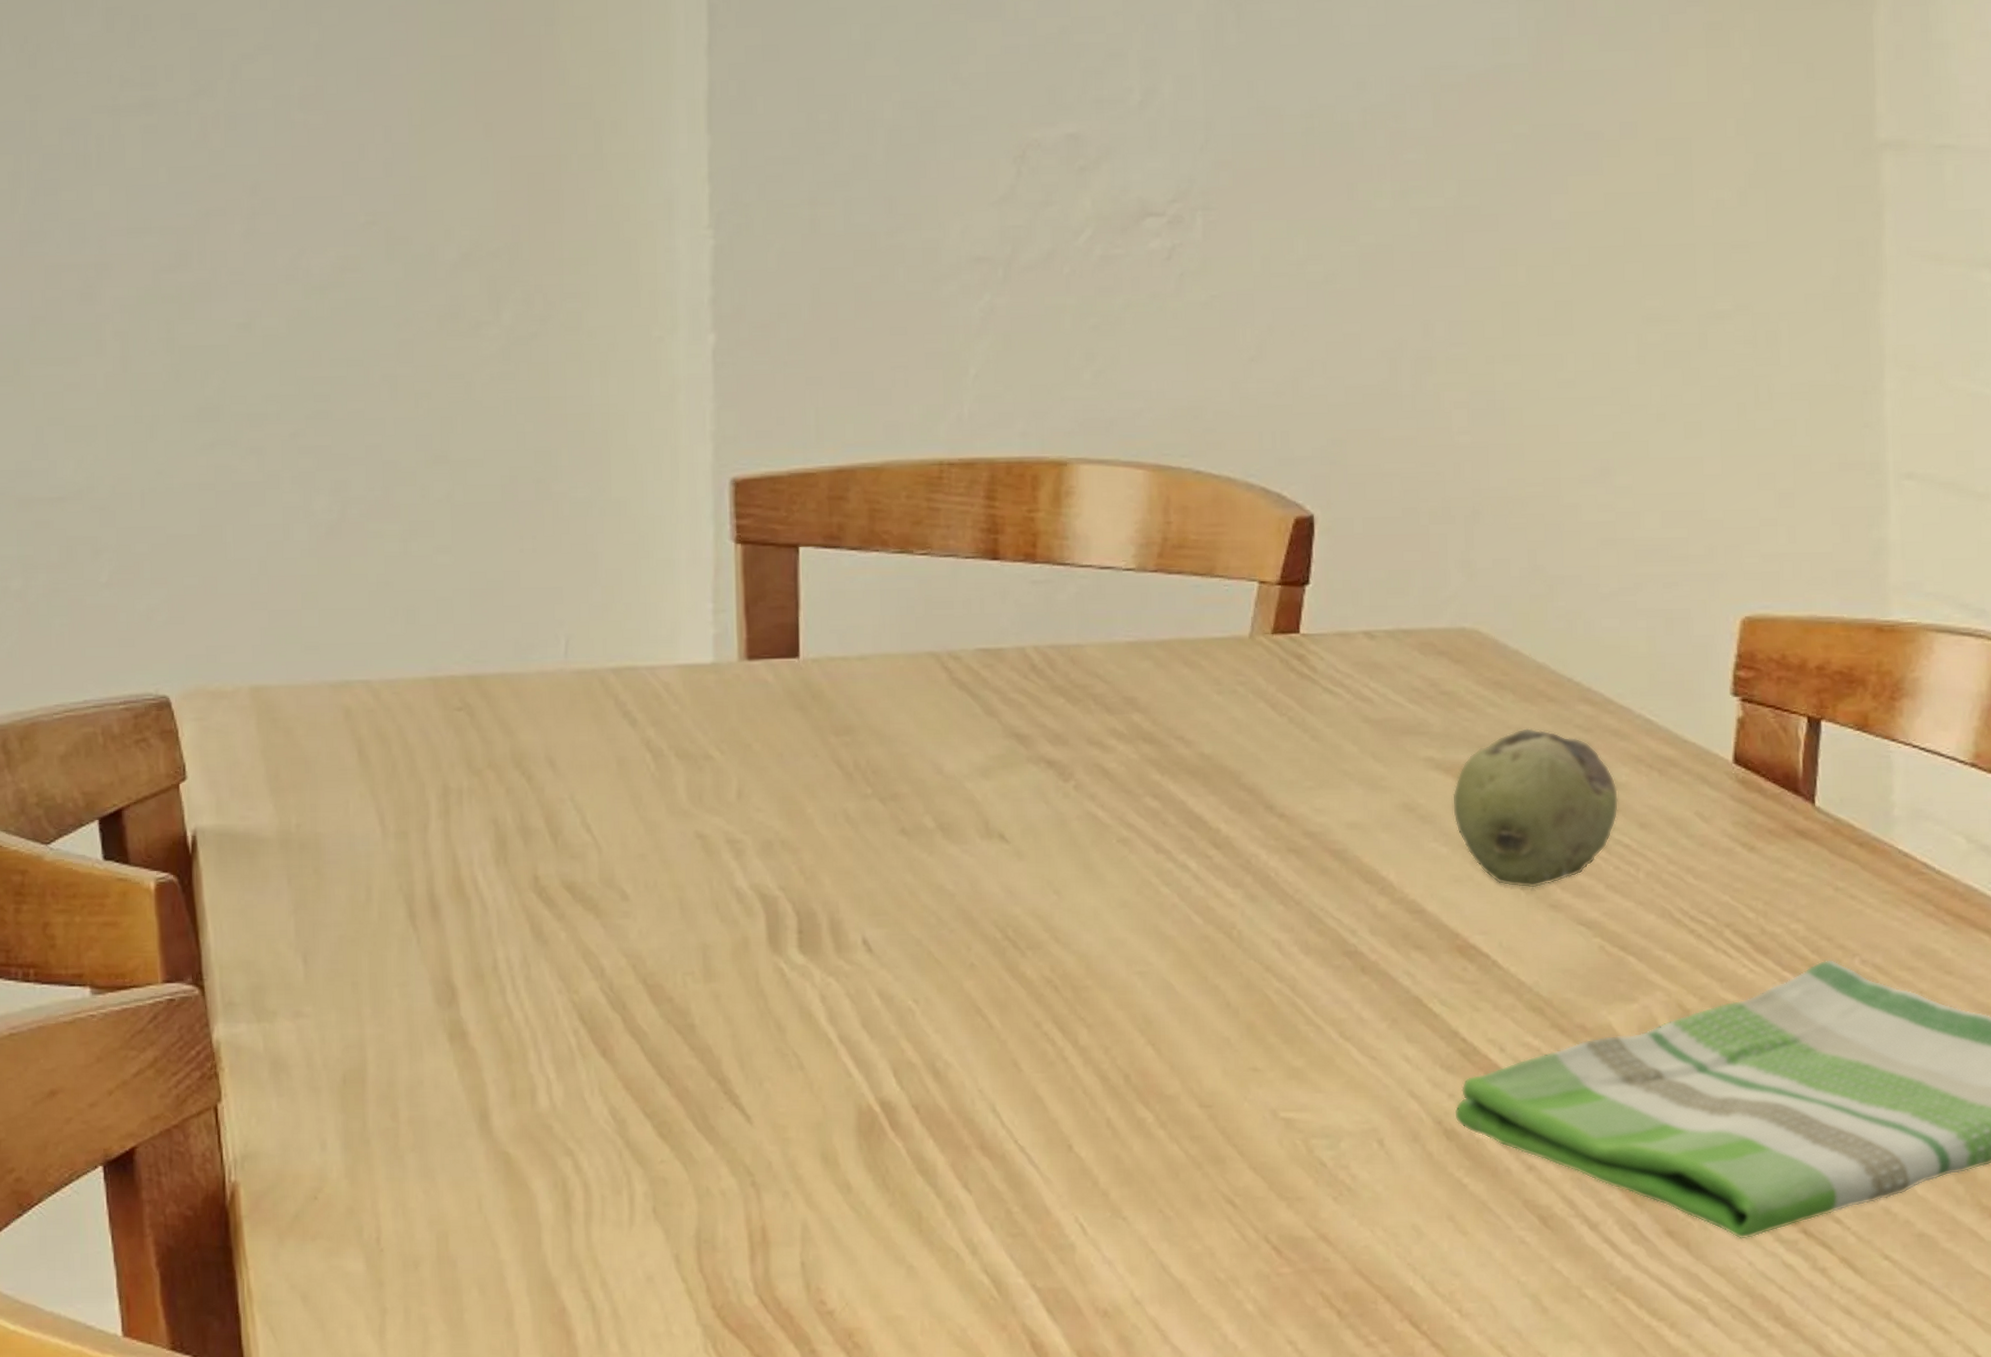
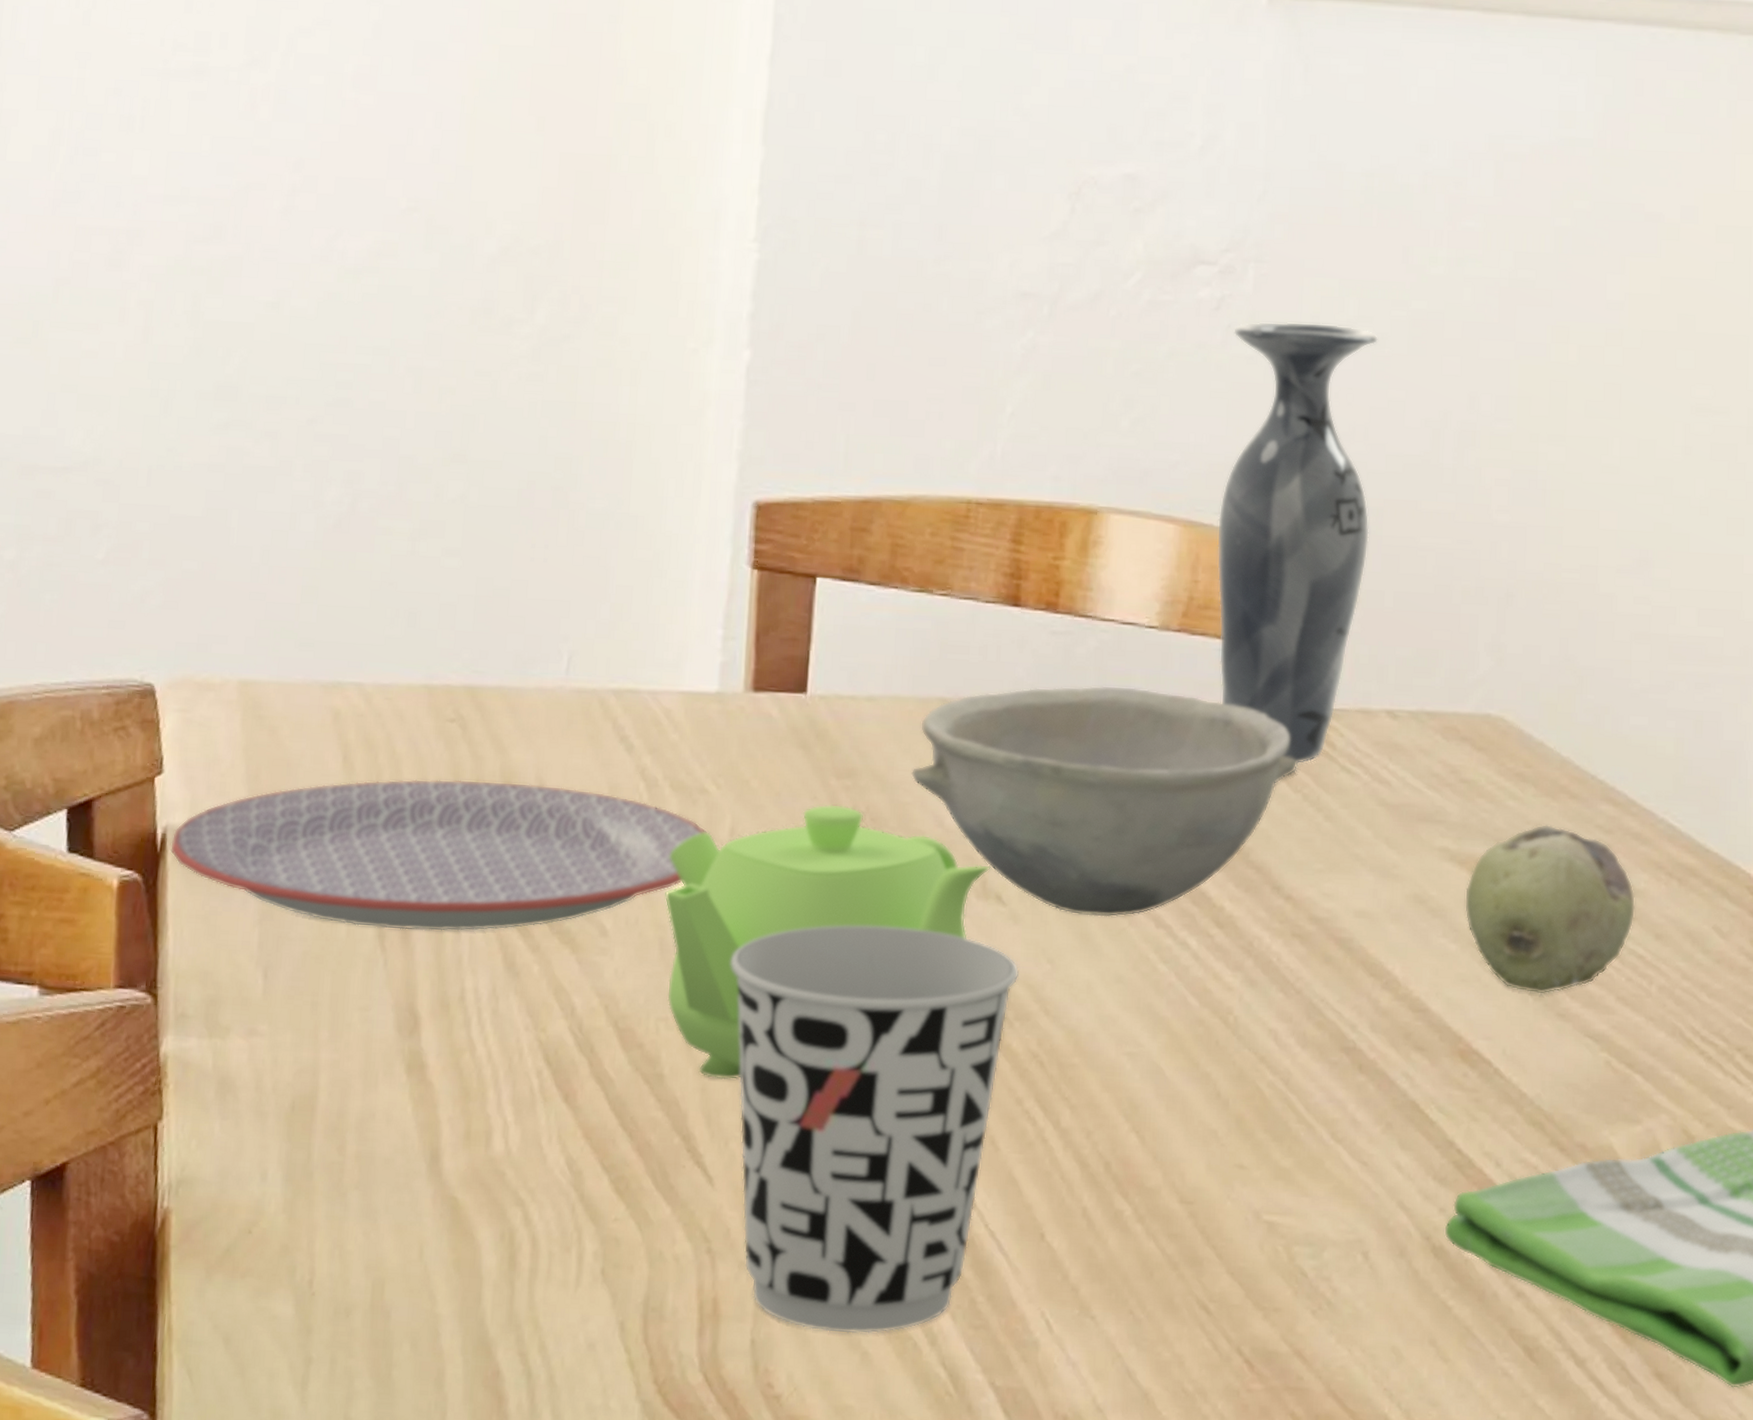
plate: none [201,762,716,909] -> present [170,779,709,932]
teapot: none [679,760,992,1025] -> present [664,804,991,1080]
cup: none [750,871,1028,1250] -> present [731,925,1020,1334]
bowl: none [906,627,1282,847] -> present [910,685,1299,918]
vase: none [1185,264,1335,689] -> present [1216,321,1378,765]

